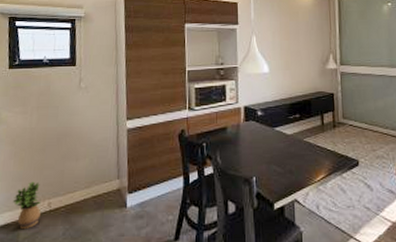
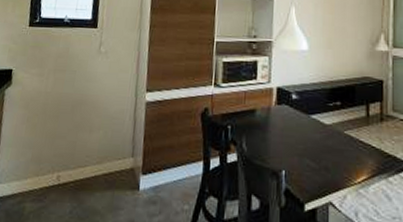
potted plant: present [12,181,41,228] -> none [21,150,51,202]

